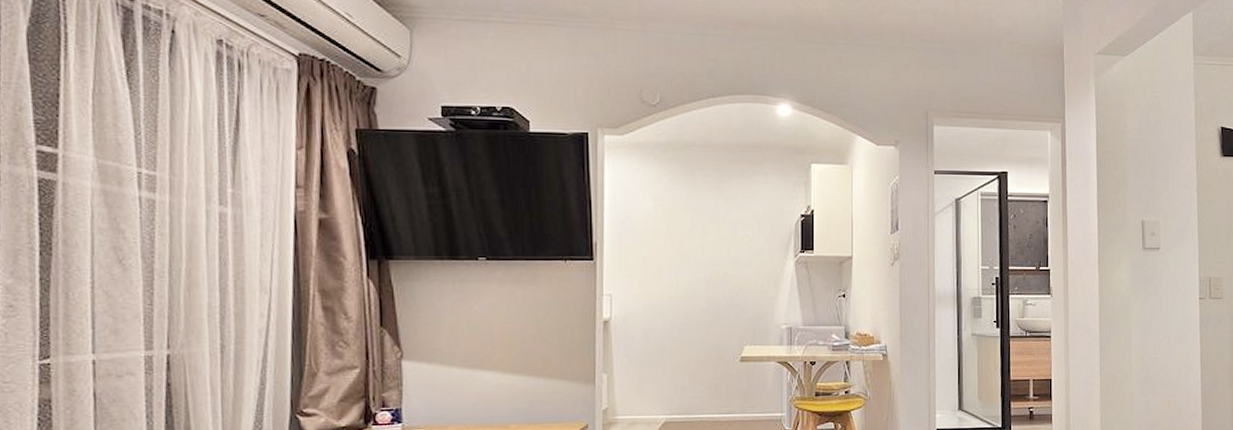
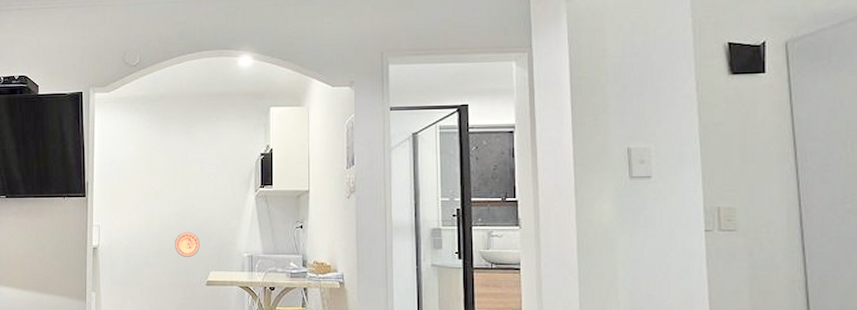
decorative plate: none [703,302,733,330] -> present [174,232,200,257]

